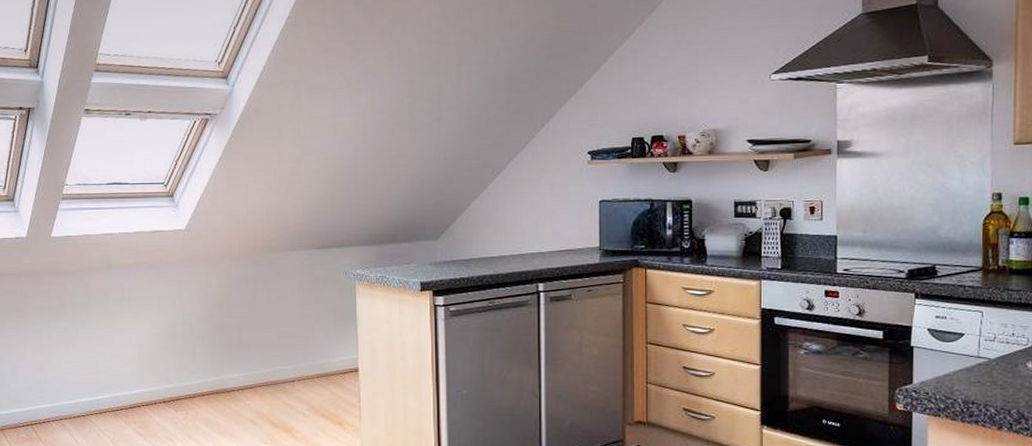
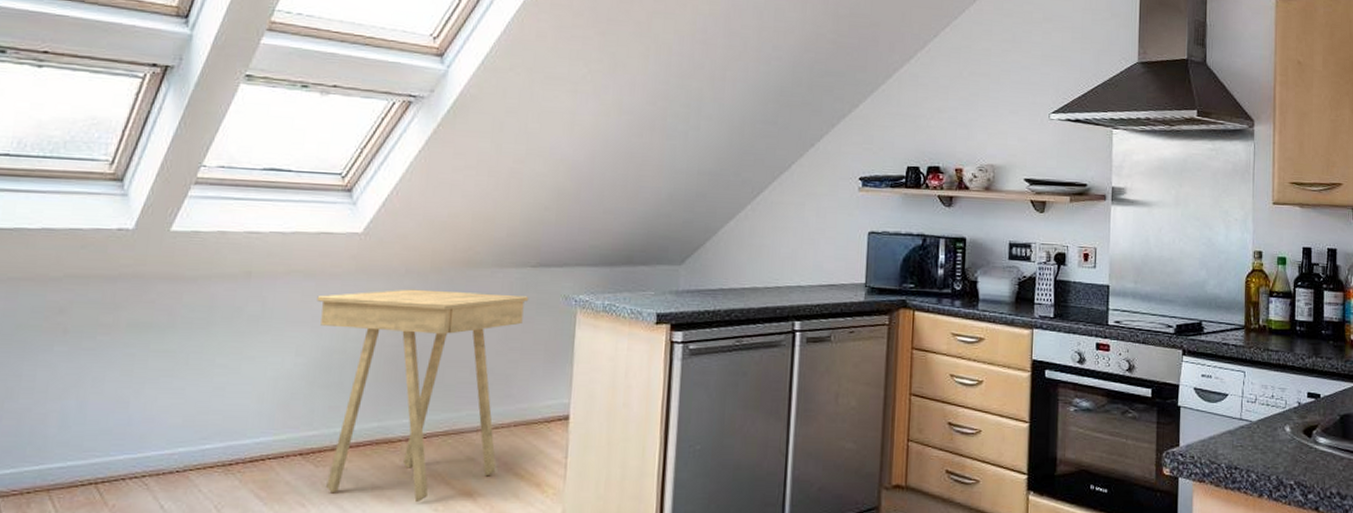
side table: none [159,272,317,437] -> present [317,289,529,502]

